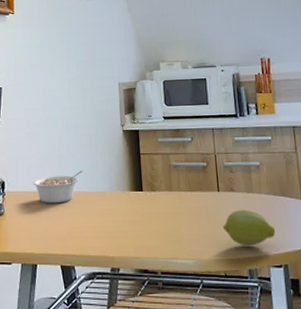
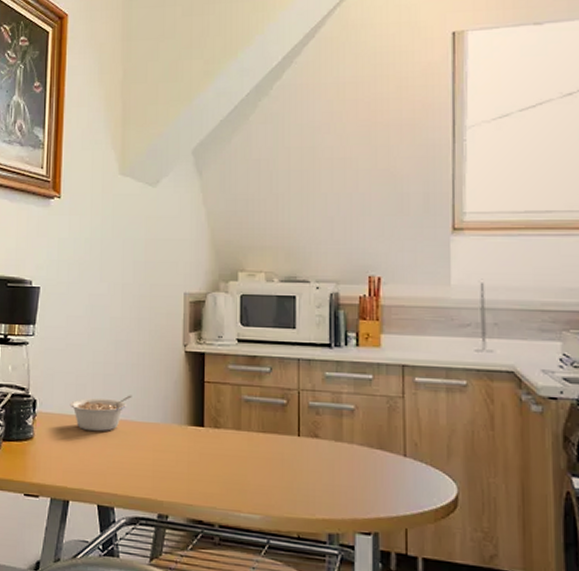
fruit: present [222,209,276,246] -> none [300,460,367,506]

